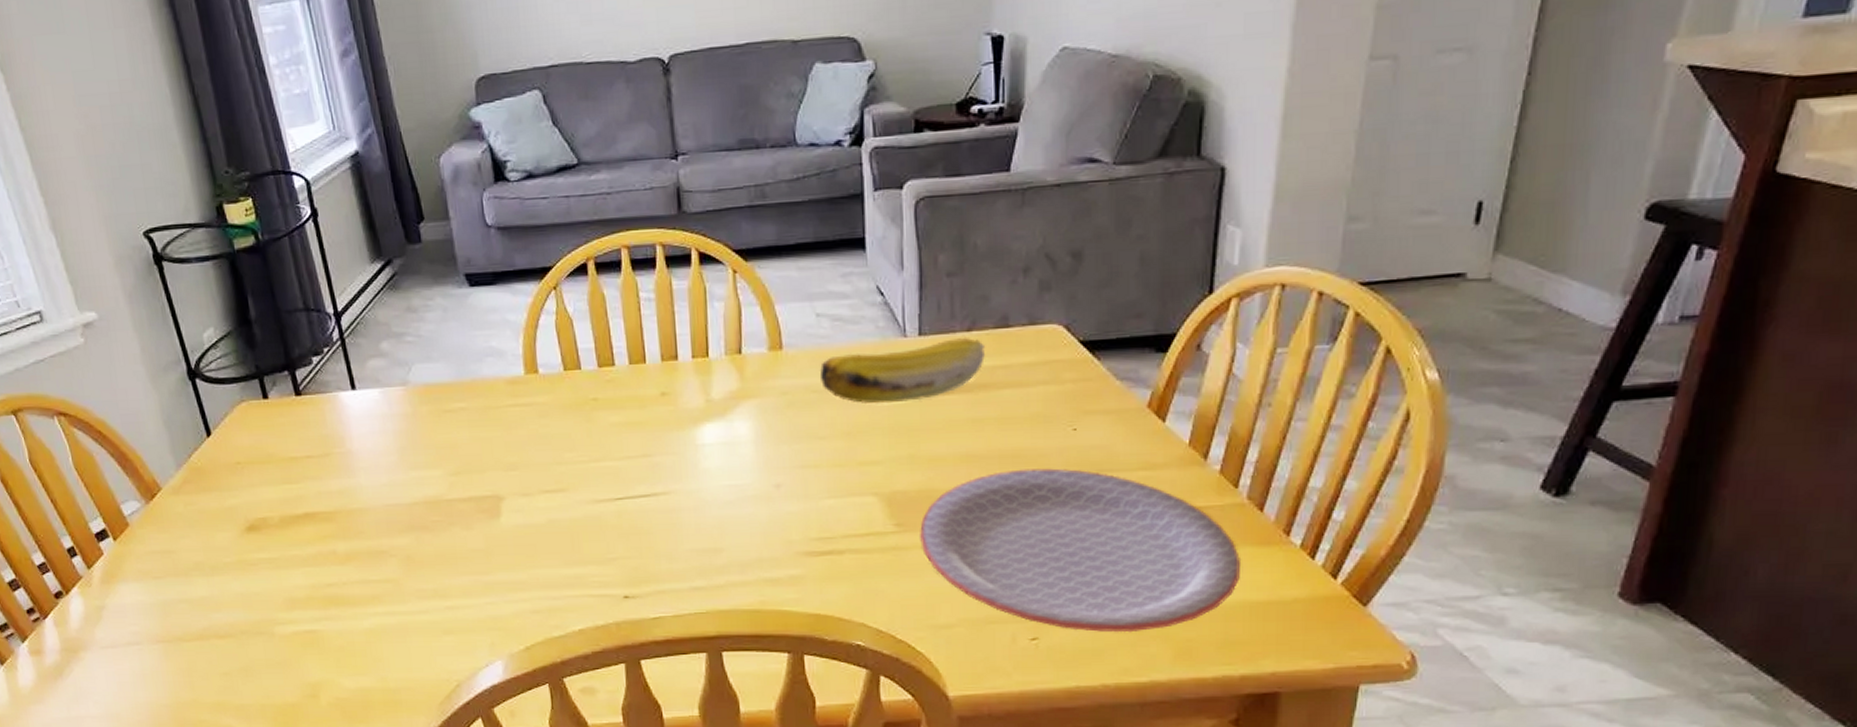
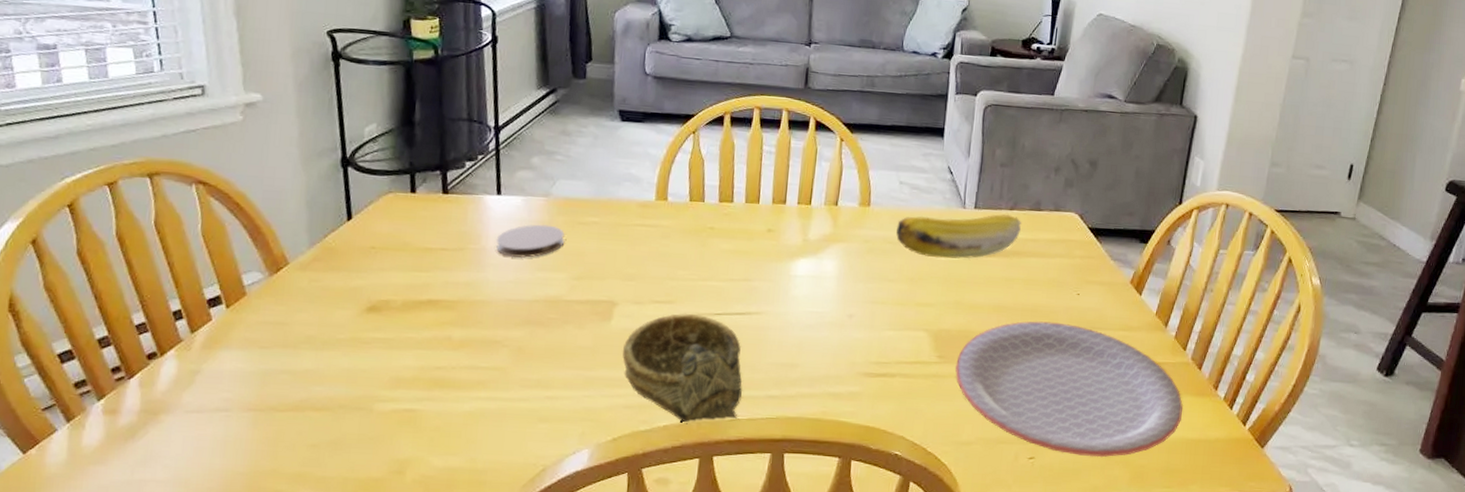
coaster: none [360,417,434,458] -> present [496,224,565,258]
decorative bowl: none [518,501,663,627] -> present [622,313,742,424]

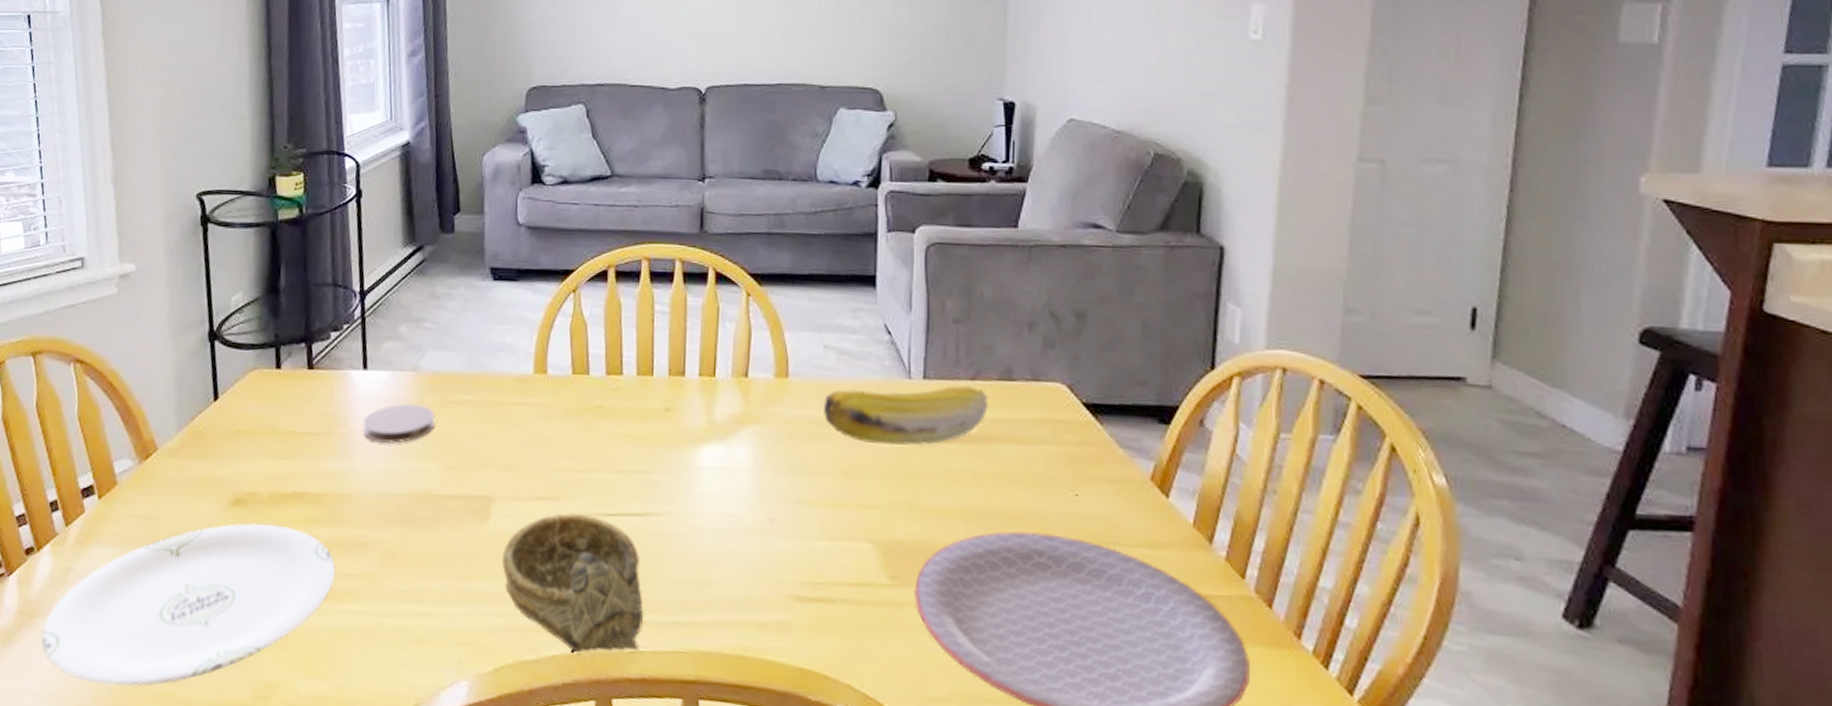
plate: none [168,327,469,470] -> present [41,523,336,686]

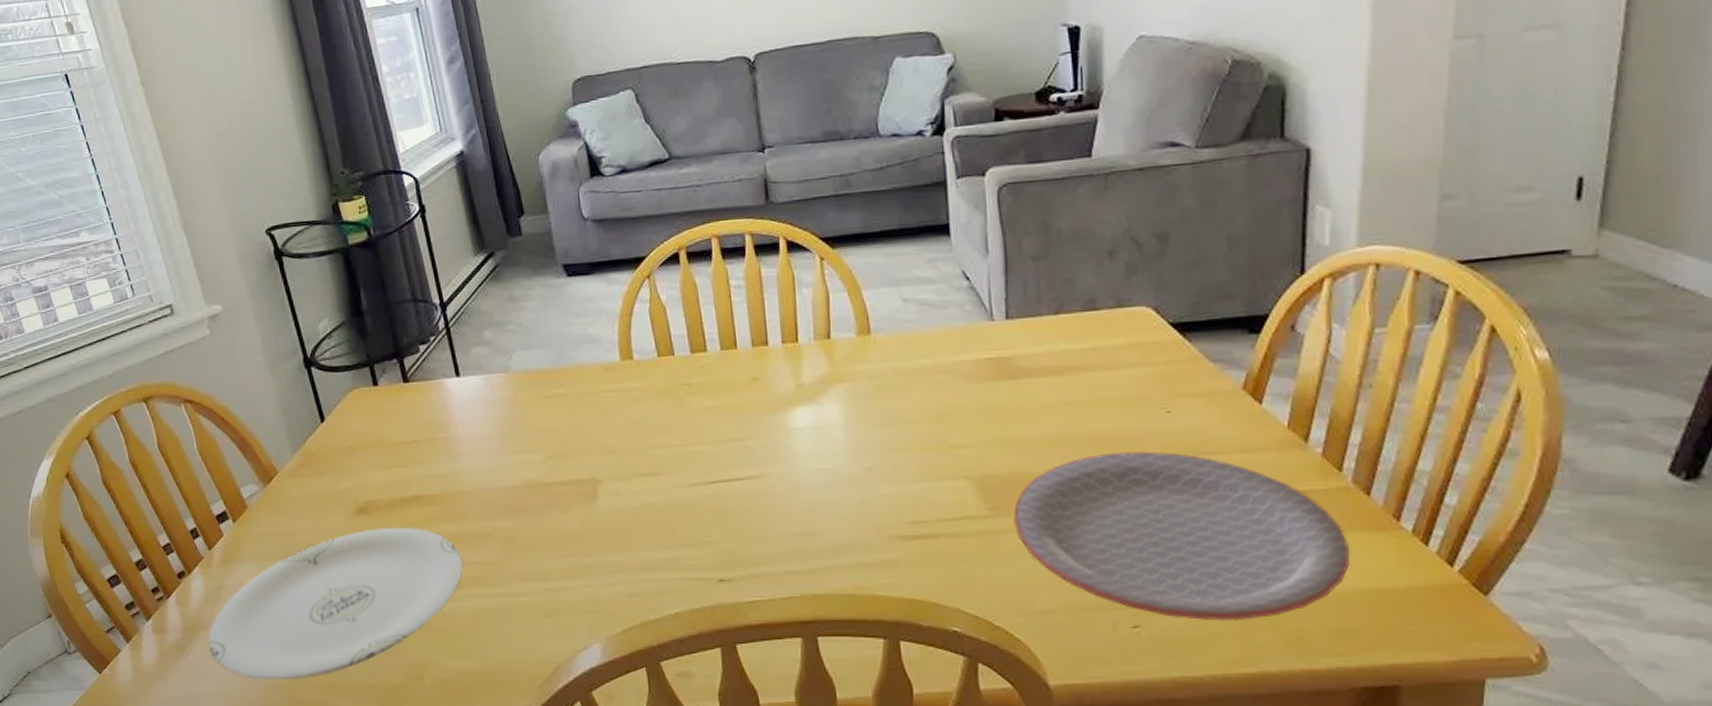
coaster: present [362,403,436,444] -> none [464,403,534,442]
decorative bowl: present [501,512,643,655] -> none [615,484,758,610]
banana: present [824,385,989,446] -> none [908,320,1074,388]

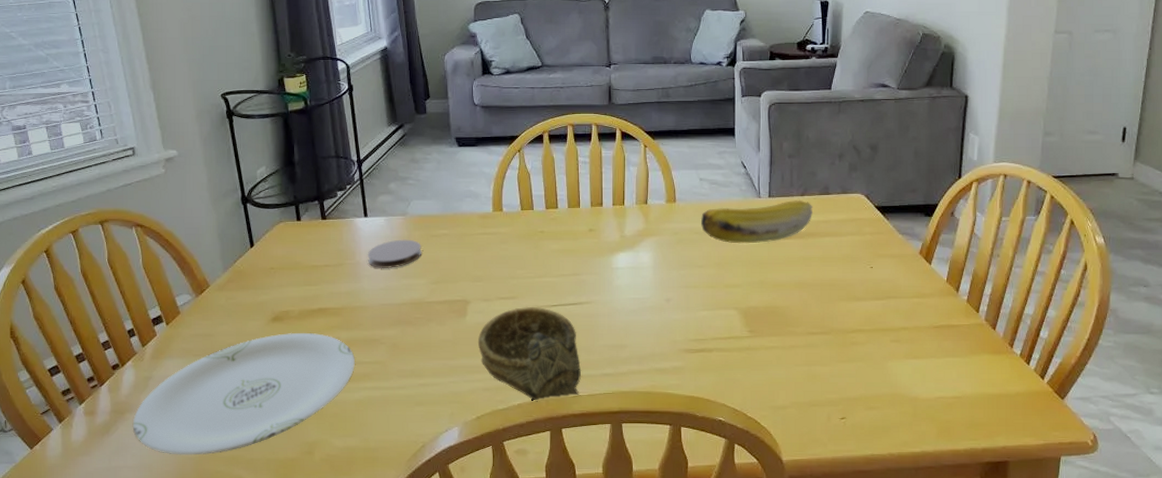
coaster: none [464,403,534,442] -> present [367,239,422,268]
decorative bowl: none [615,484,758,610] -> present [477,306,581,402]
banana: none [908,320,1074,388] -> present [701,199,813,244]
plate: present [1014,451,1349,621] -> none [766,294,981,415]

